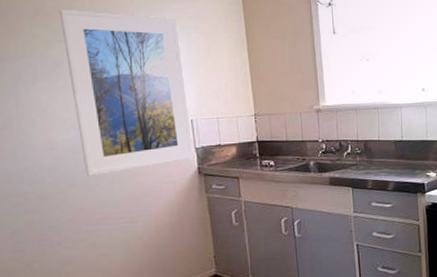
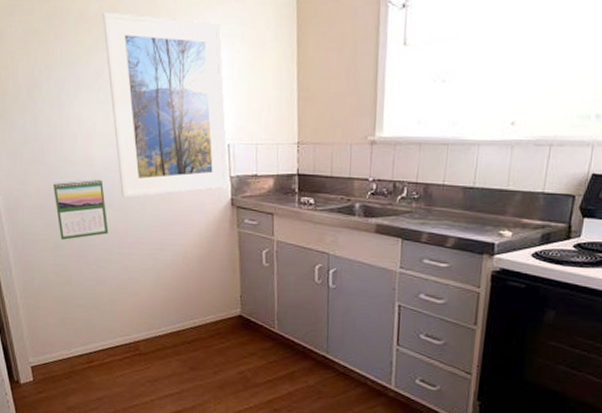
calendar: none [10,161,74,225] -> present [54,179,109,240]

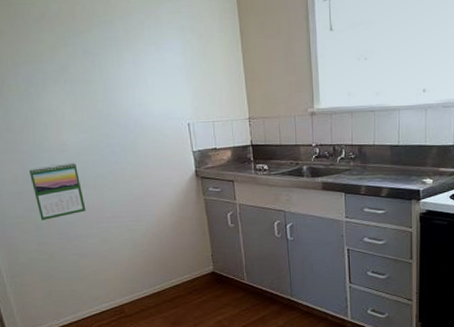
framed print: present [102,12,228,199] -> none [62,12,191,178]

